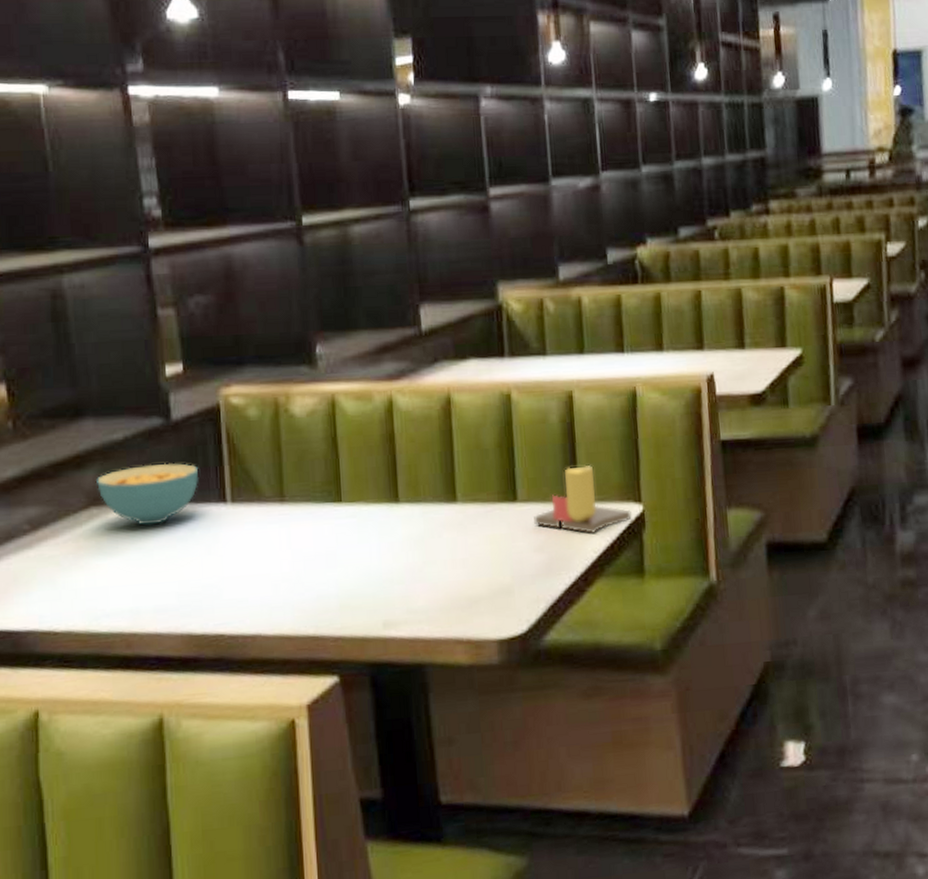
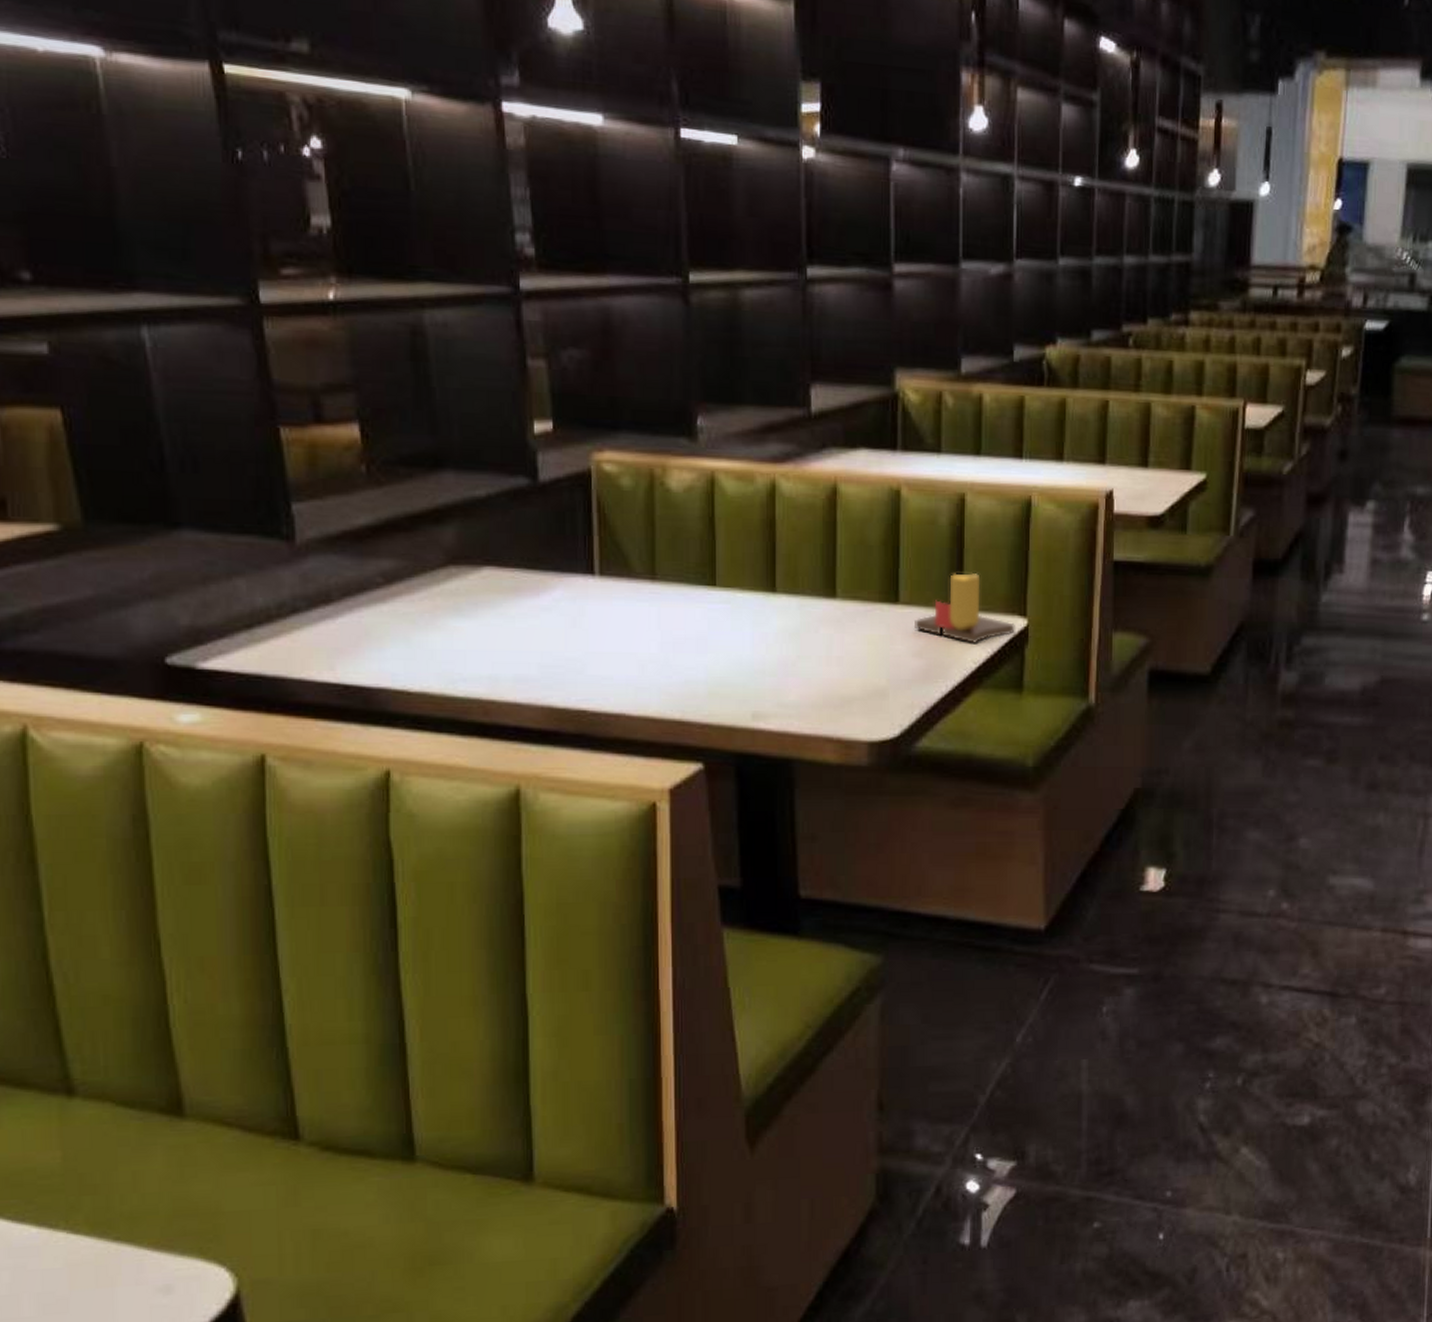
cereal bowl: present [97,463,198,525] -> none [456,526,565,591]

